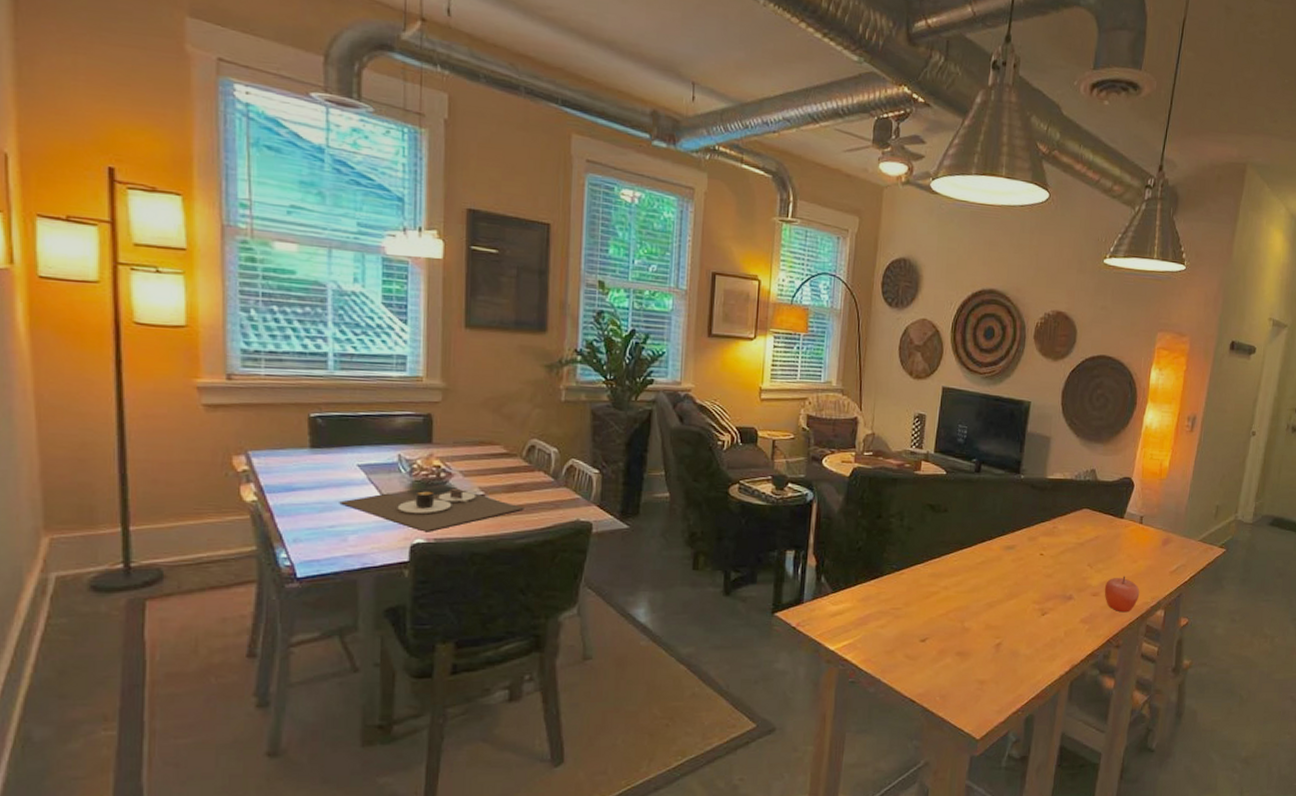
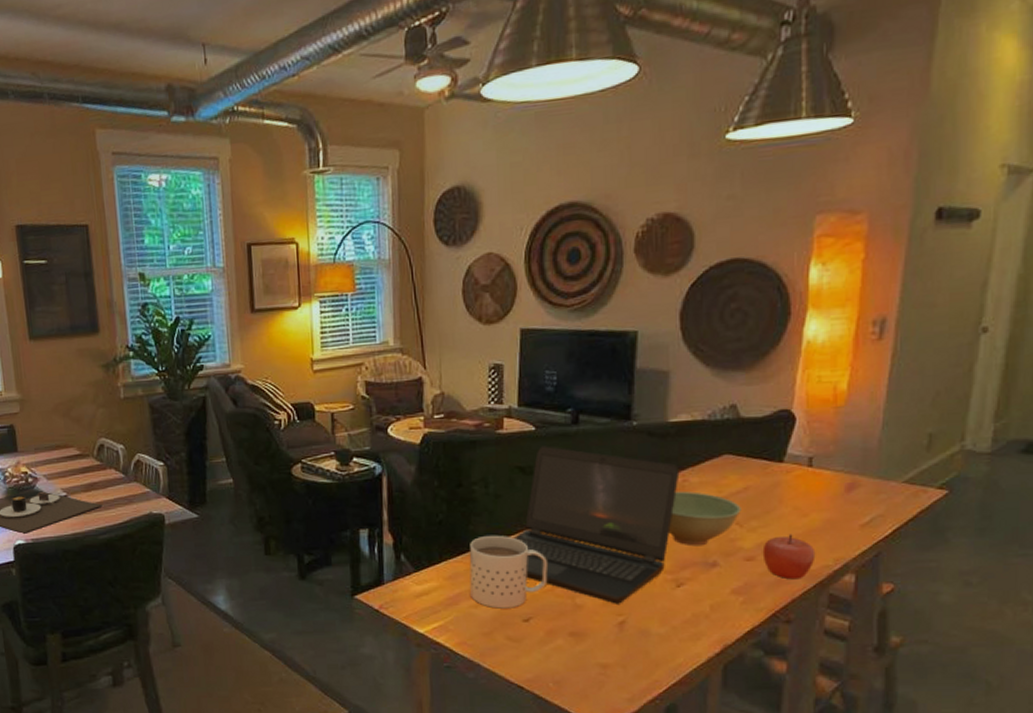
mug: none [878,563,945,629] -> present [469,535,548,609]
laptop computer: none [919,488,1052,628] -> present [513,446,680,604]
bowl: none [1039,535,1093,582] -> present [668,491,741,547]

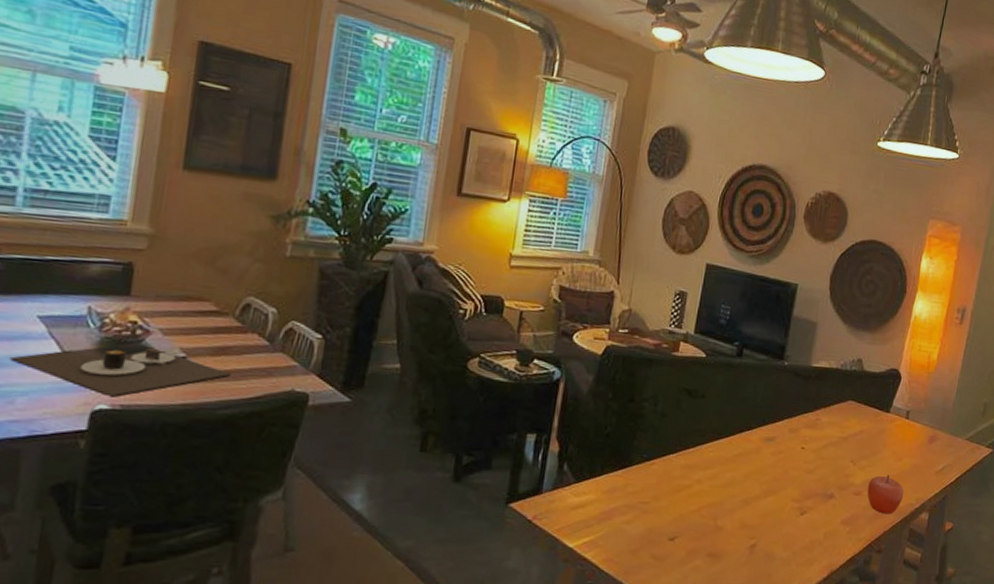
mug: present [469,535,548,609] -> none [623,452,698,526]
laptop computer: present [513,446,680,604] -> none [672,373,815,528]
bowl: present [668,491,741,547] -> none [799,427,856,479]

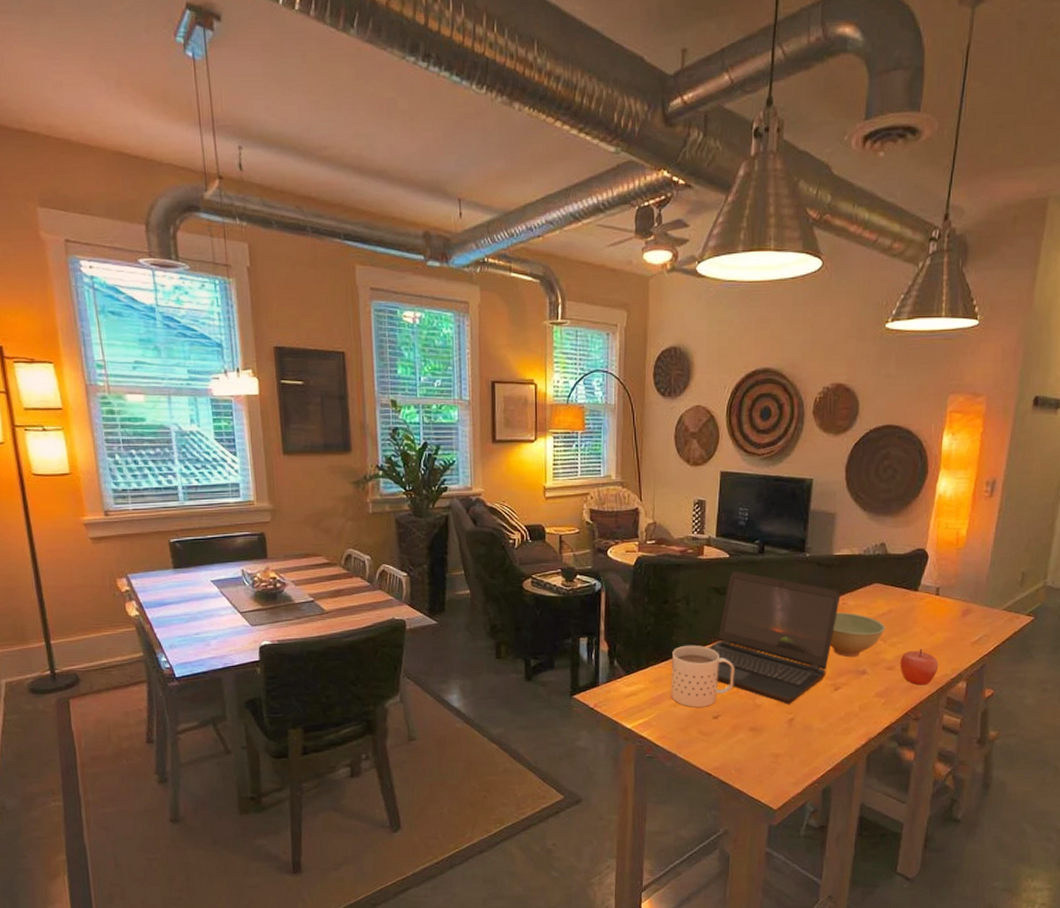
place setting: present [10,342,232,397] -> none [200,593,348,635]
mug: none [623,452,698,526] -> present [670,645,734,708]
laptop computer: none [672,373,815,528] -> present [708,571,841,704]
bowl: none [799,427,856,479] -> present [829,612,886,658]

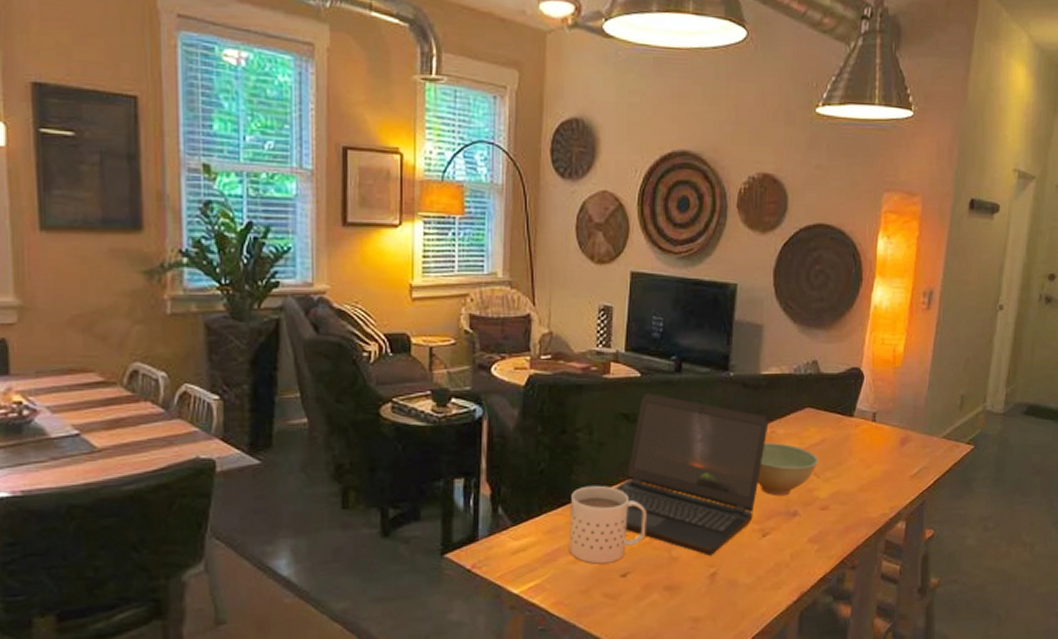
fruit: present [900,648,939,686] -> none [834,484,876,528]

